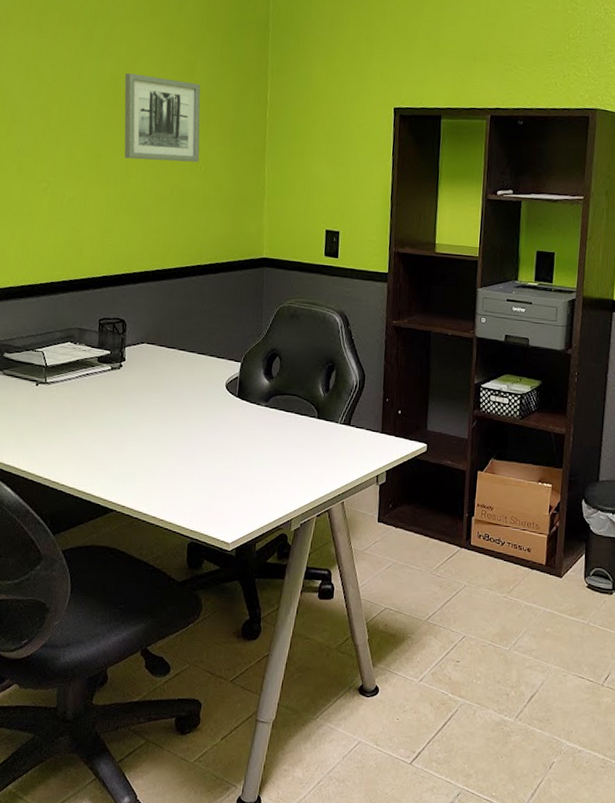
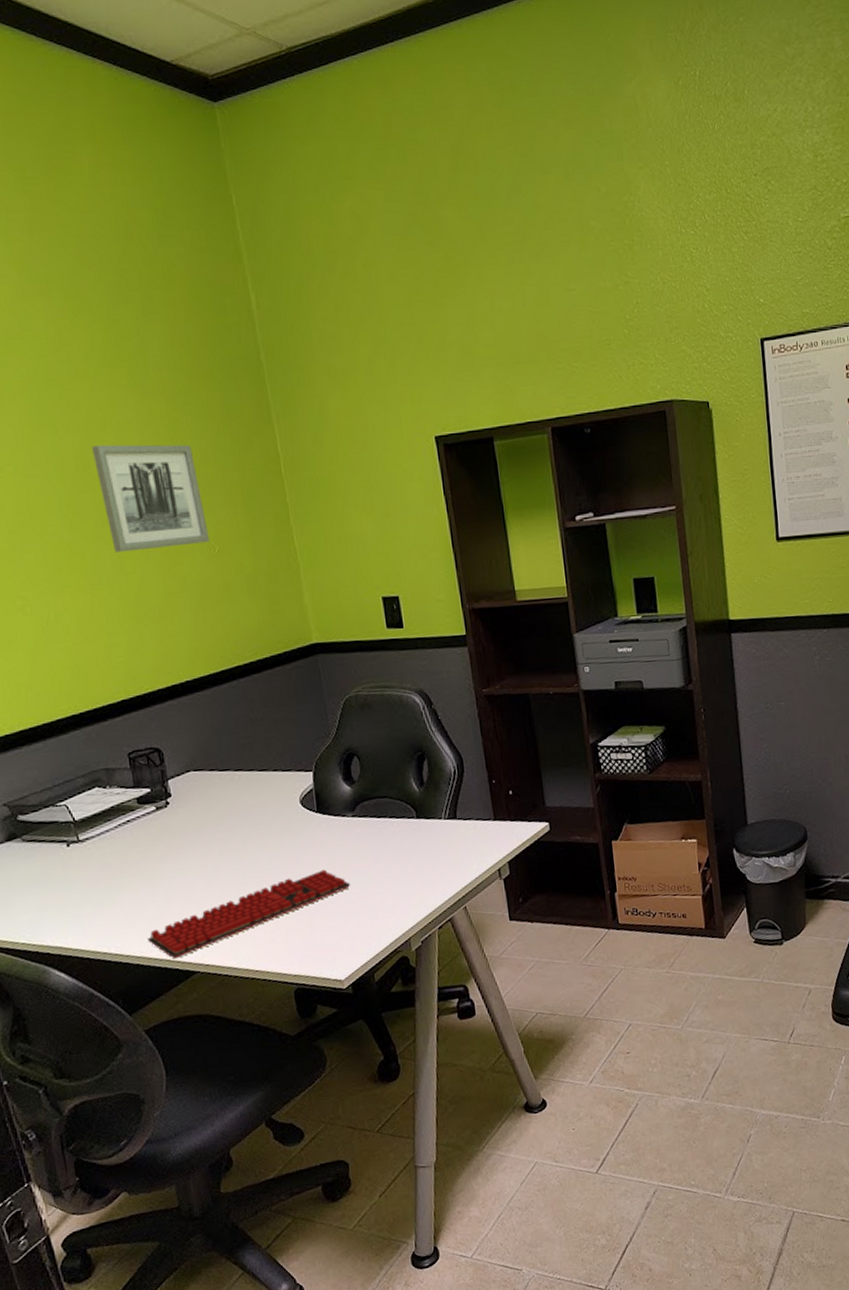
keyboard: none [81,446,253,496] -> present [148,869,351,959]

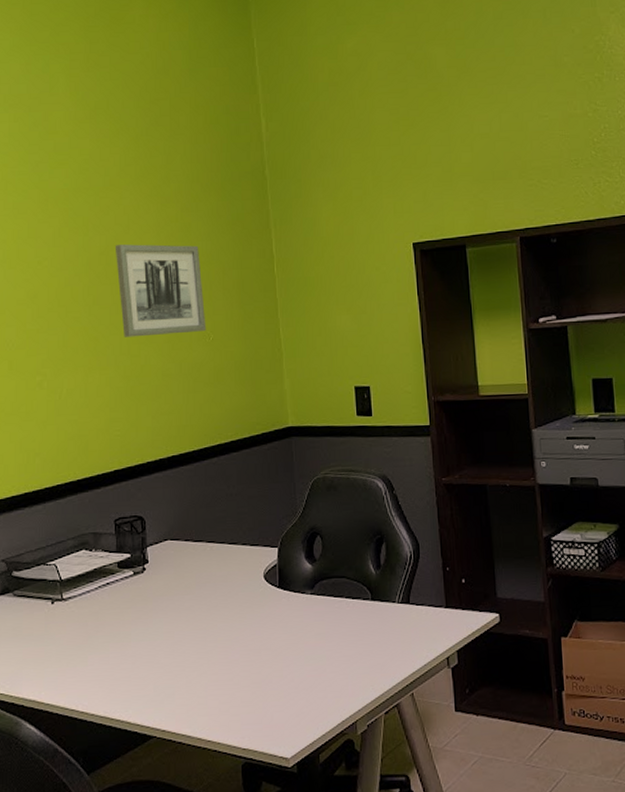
keyboard: present [148,869,351,959] -> none [112,644,305,722]

